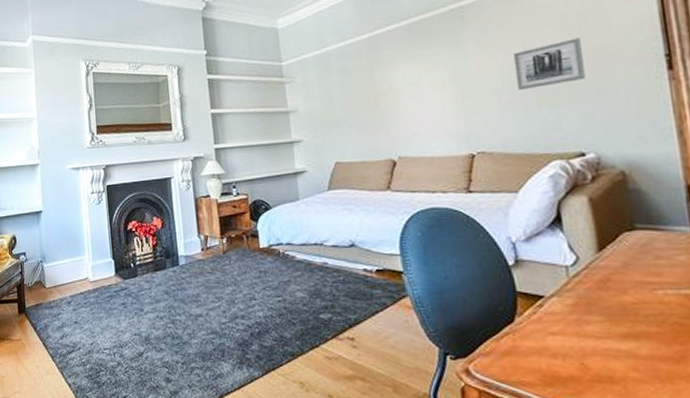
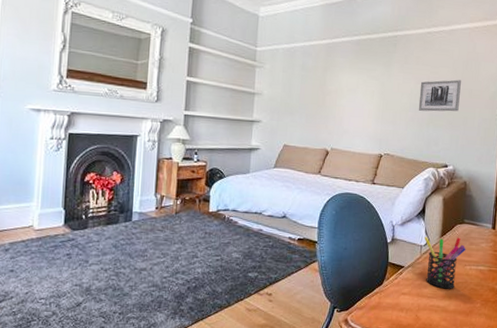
pen holder: none [569,250,650,325] -> present [424,237,466,289]

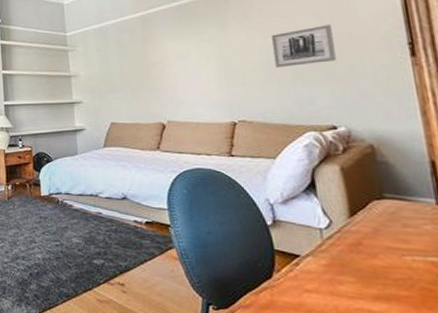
pen holder: present [424,237,466,289] -> none [323,217,398,288]

